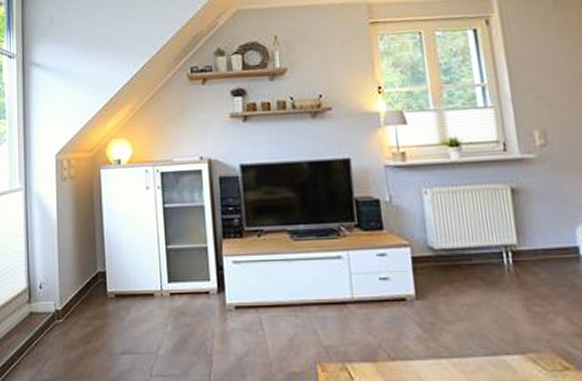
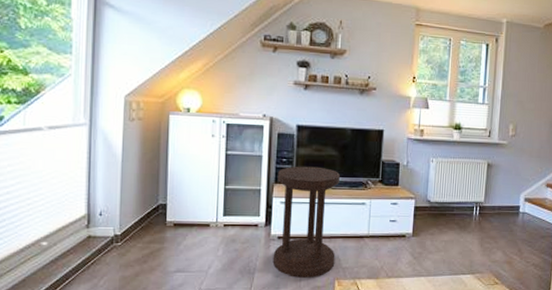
side table: none [225,213,313,362] -> present [272,166,340,279]

